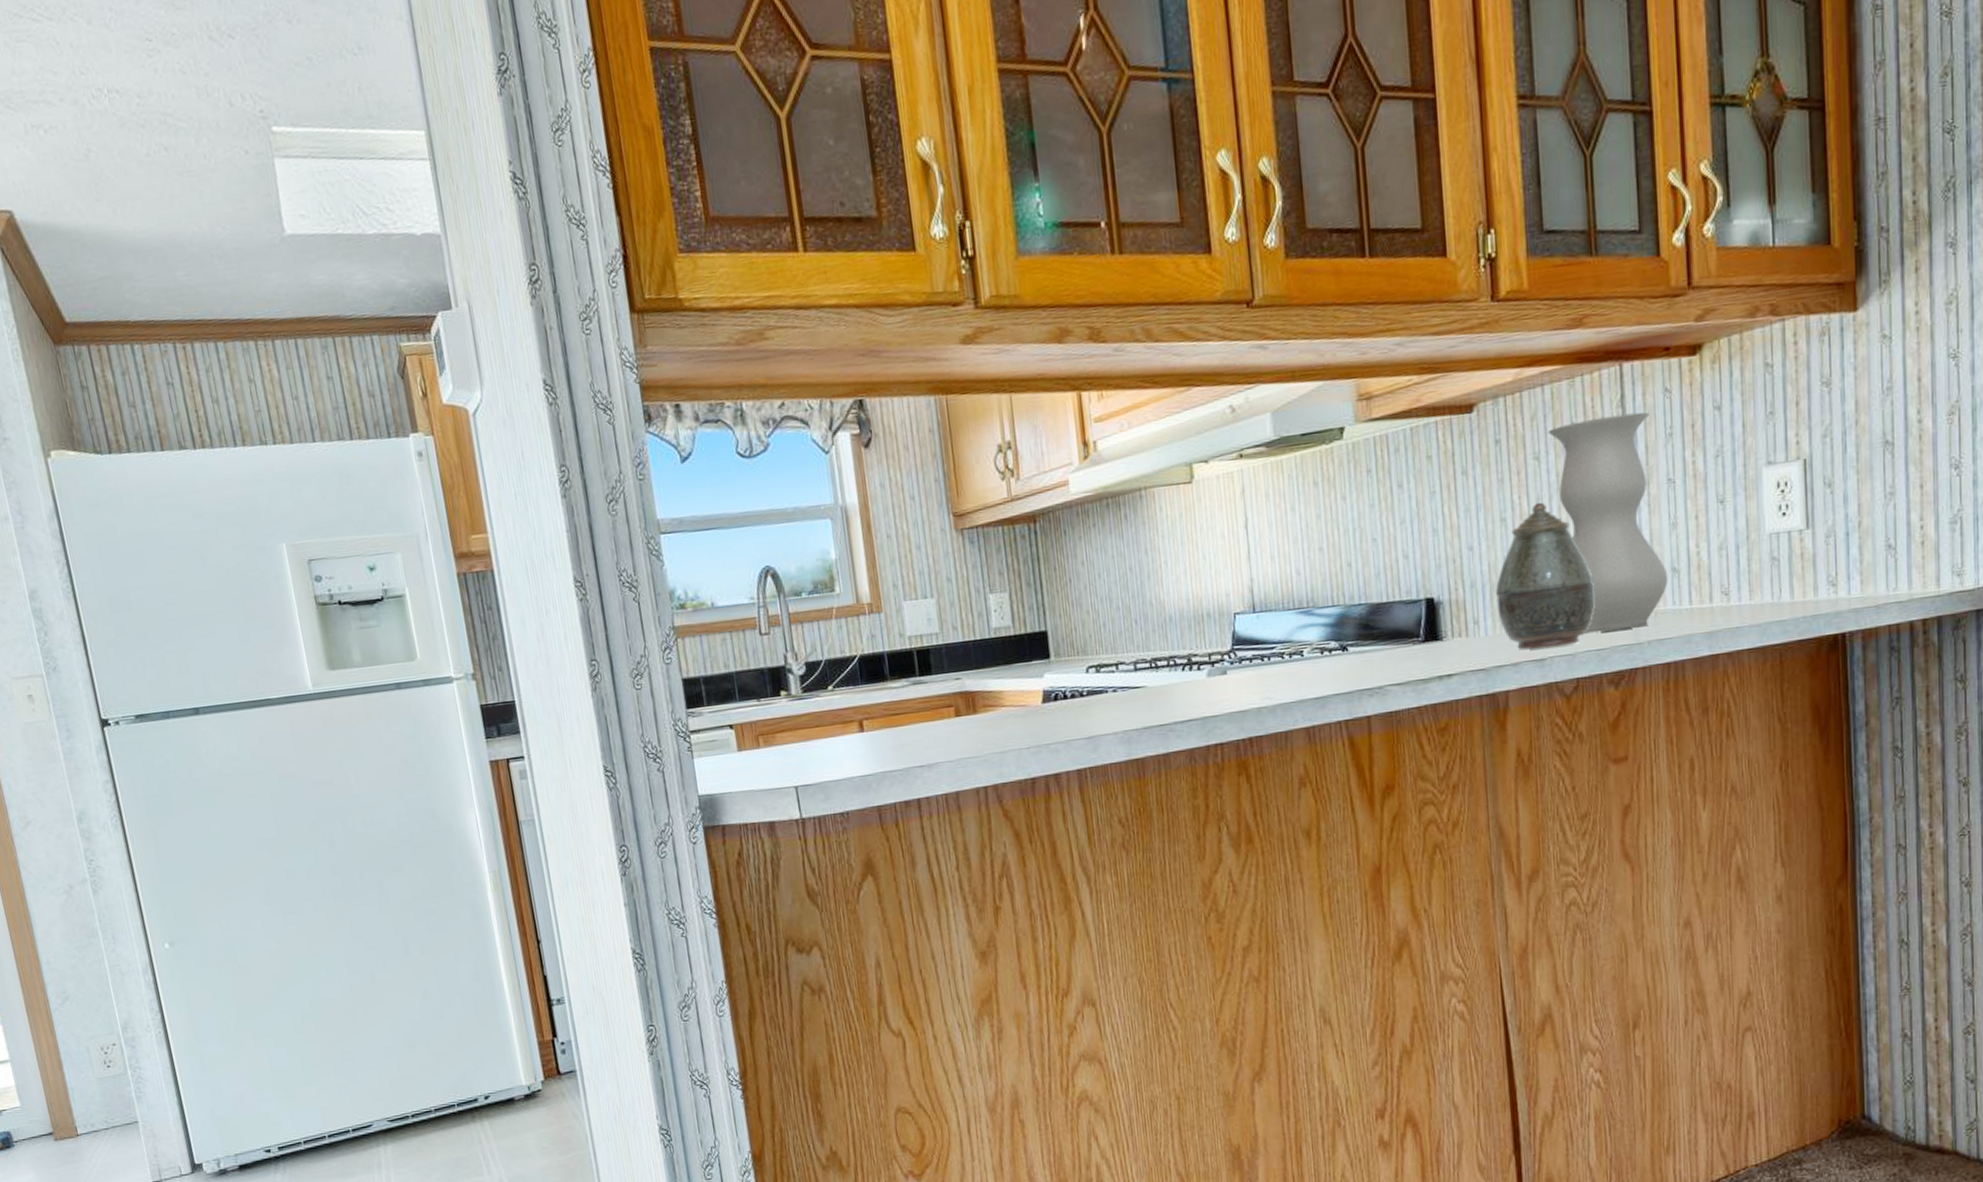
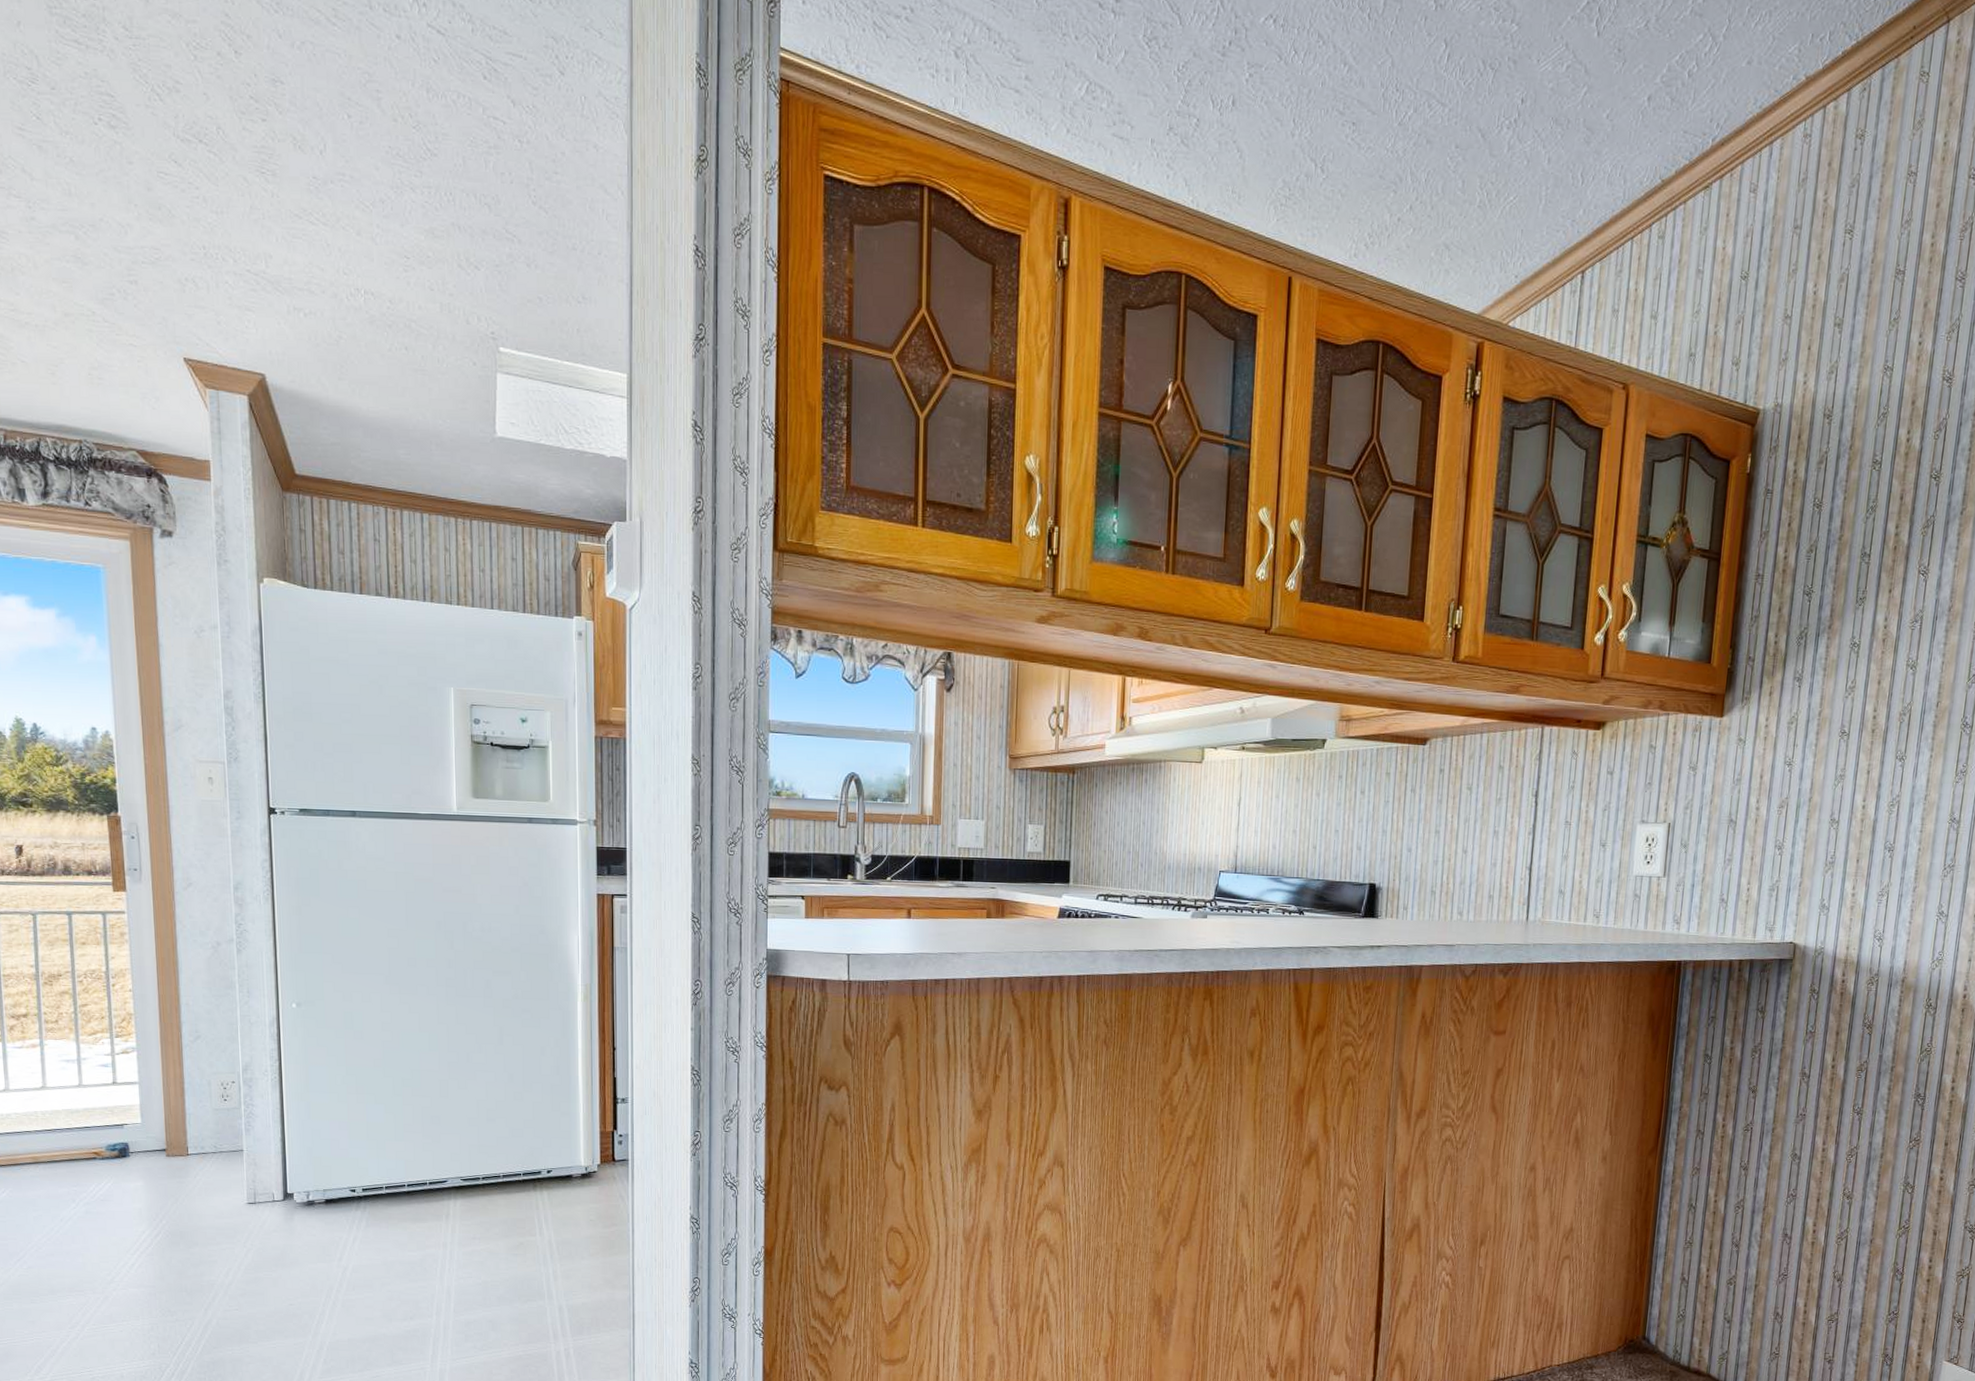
decorative jar: present [1496,502,1596,651] -> none [1423,822,1500,937]
vase: present [1548,412,1668,634] -> none [1481,765,1559,932]

